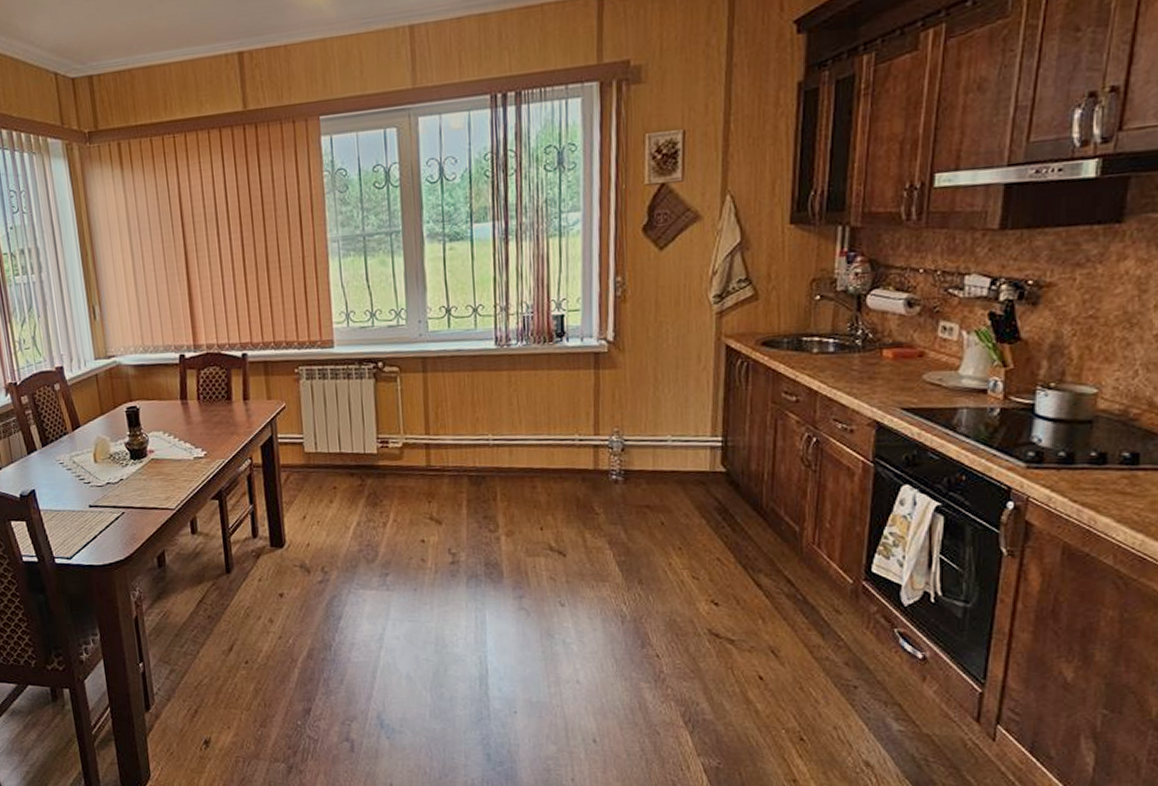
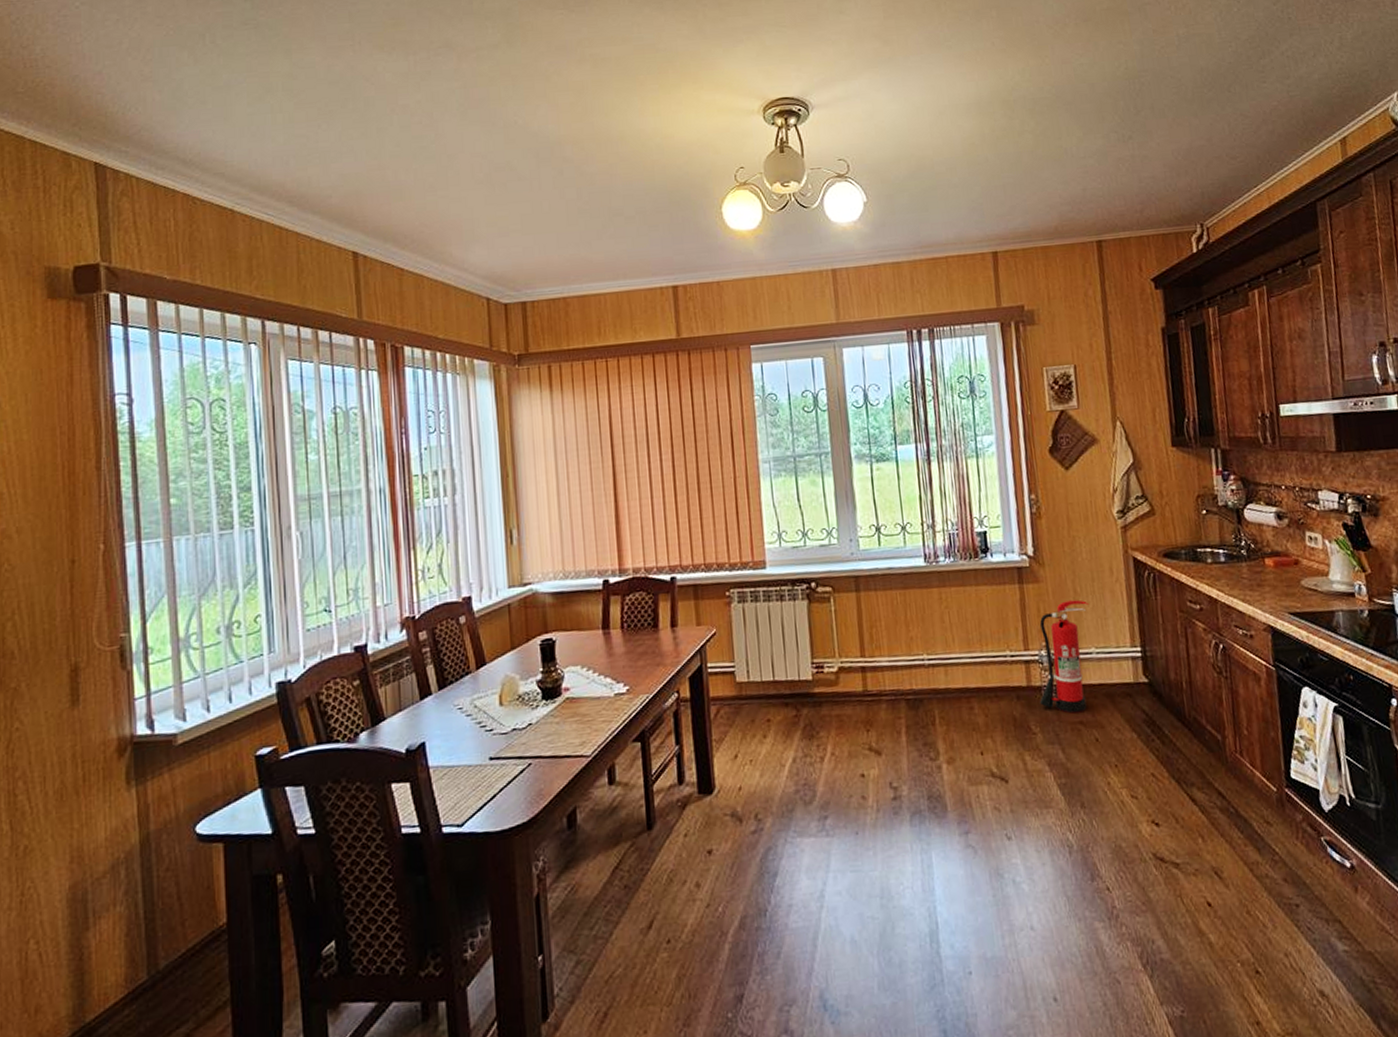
fire extinguisher: none [605,387,670,498] -> present [1039,599,1089,714]

